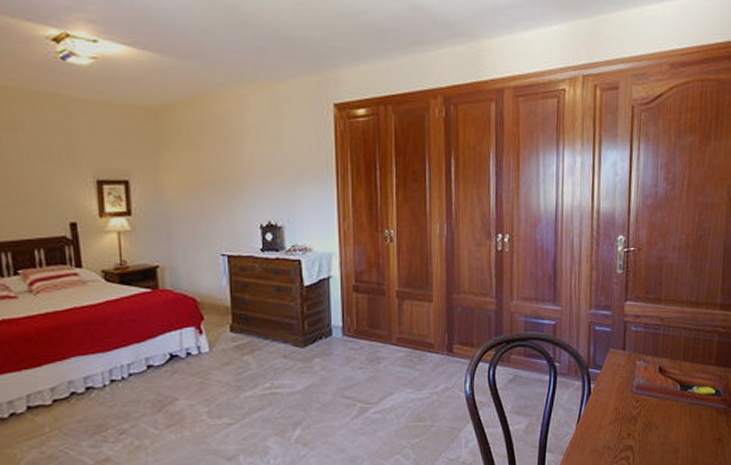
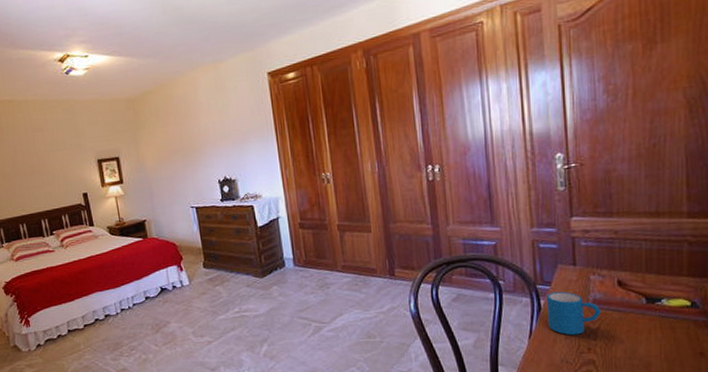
mug: none [595,375,643,421] -> present [546,291,601,336]

